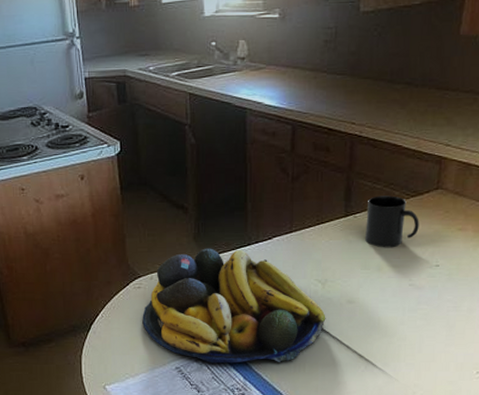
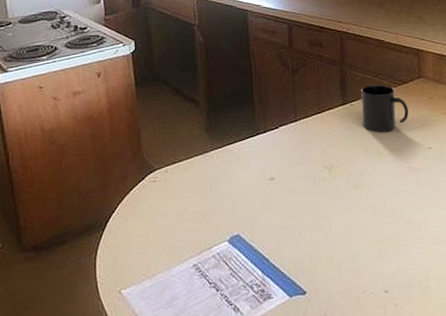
fruit bowl: present [142,248,326,364] -> none [158,139,336,259]

